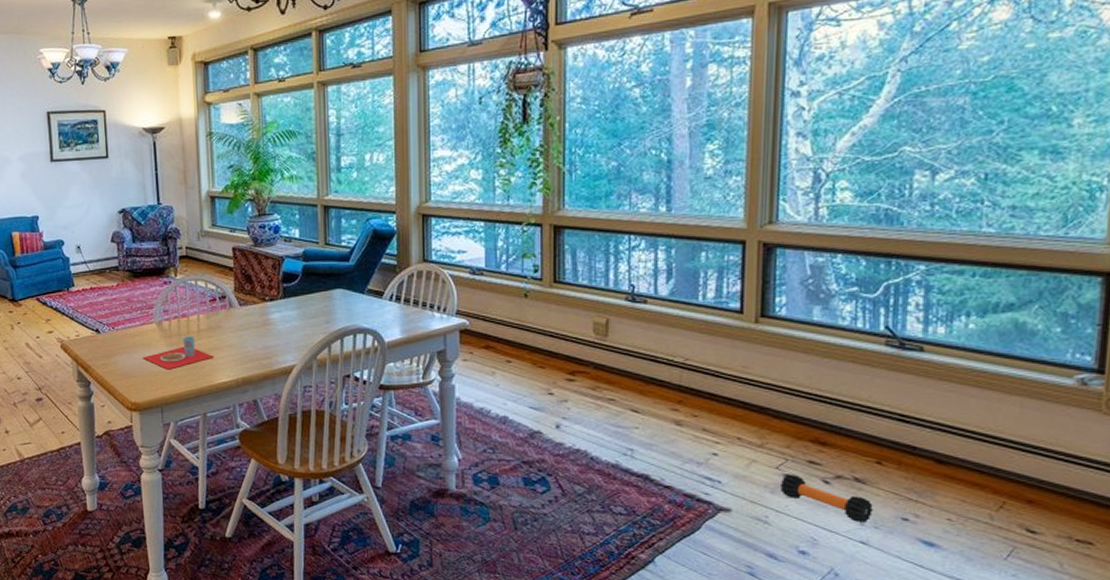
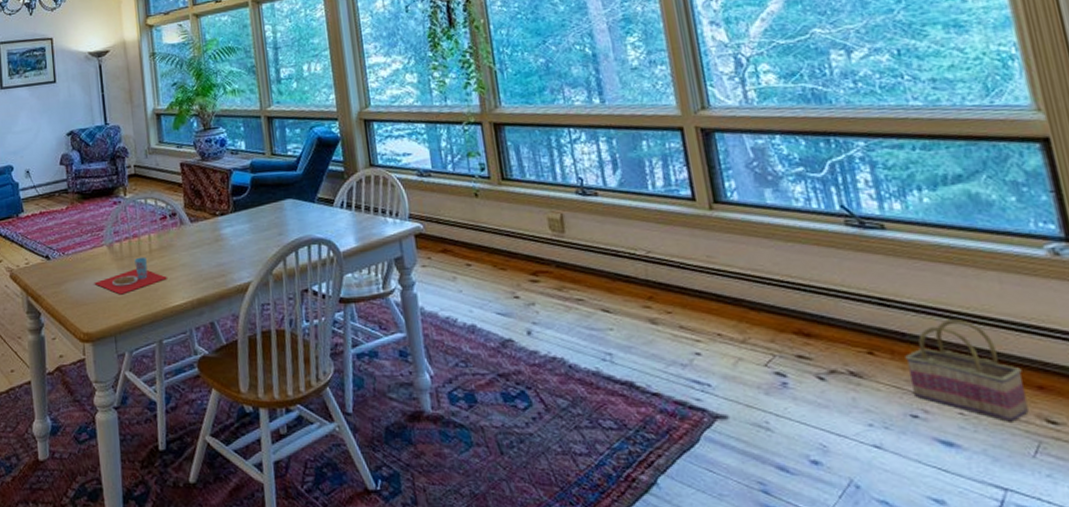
dog toy: present [779,474,873,522] -> none [773,371,879,423]
basket: none [910,438,1017,529] -> present [905,319,1029,422]

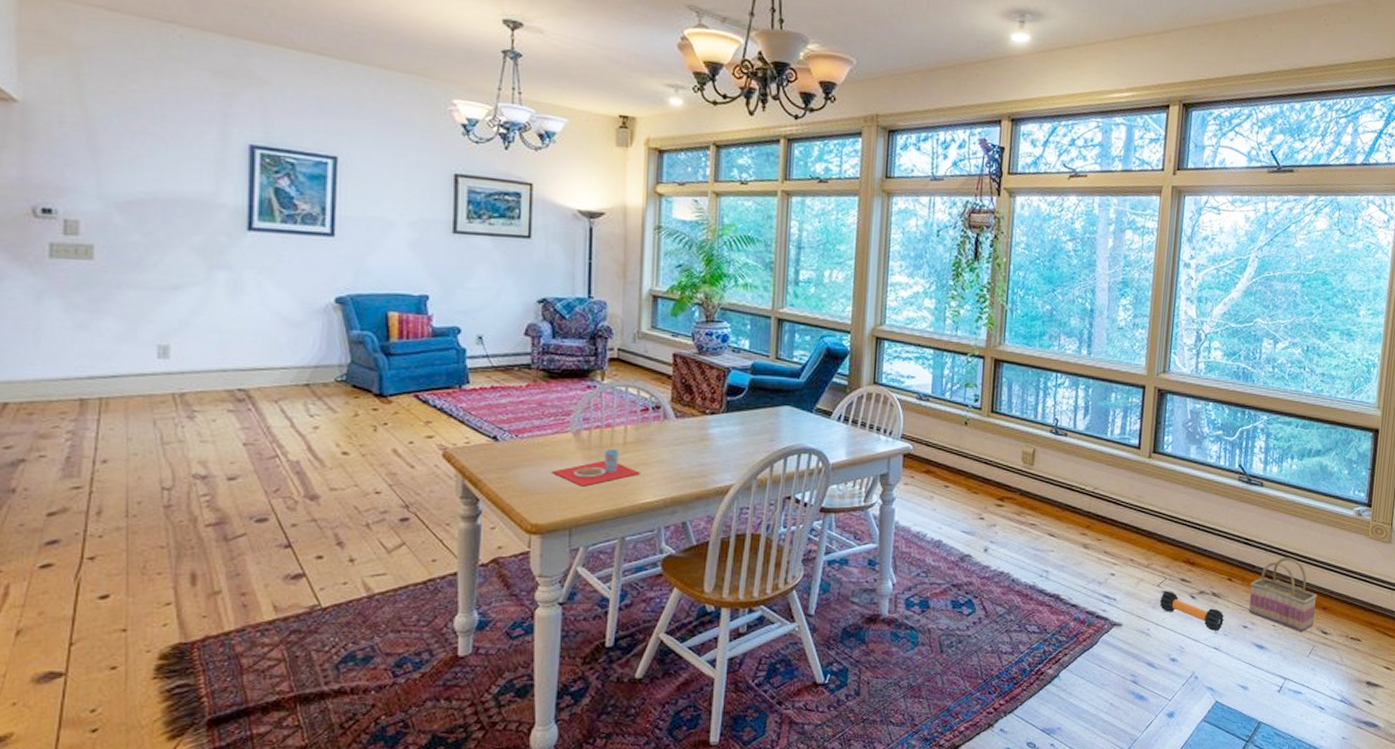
dog toy: none [773,371,879,423] -> present [1159,590,1224,631]

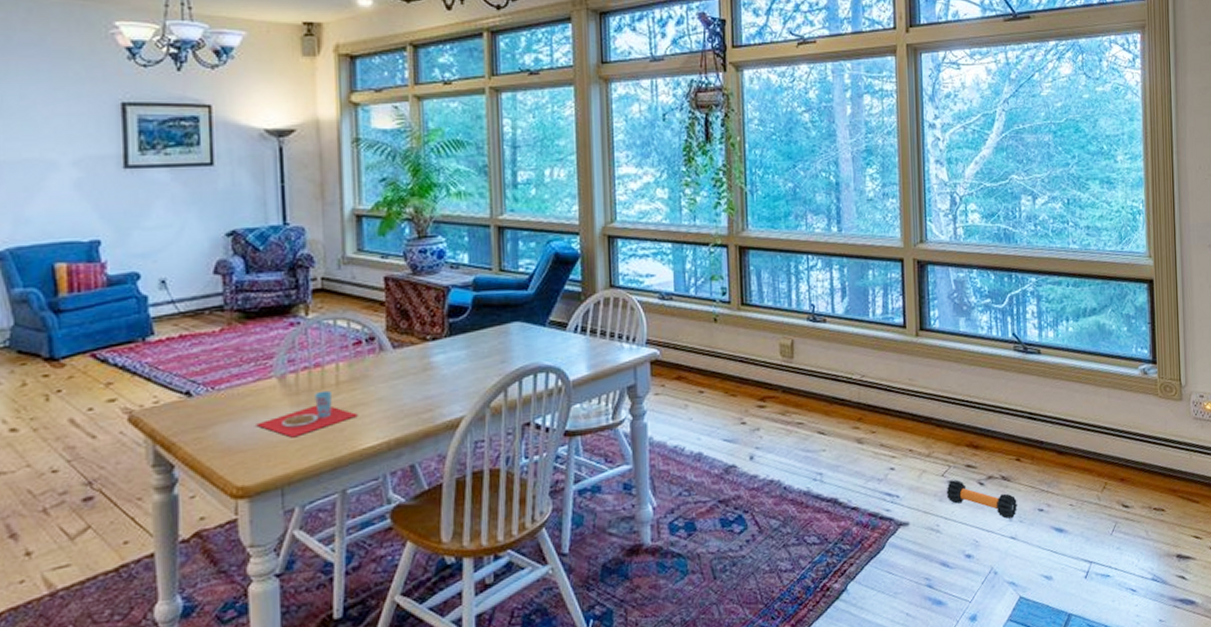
basket: present [1249,558,1317,632] -> none [1041,428,1113,509]

